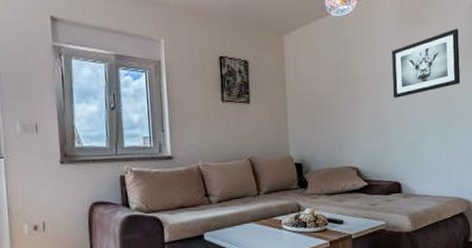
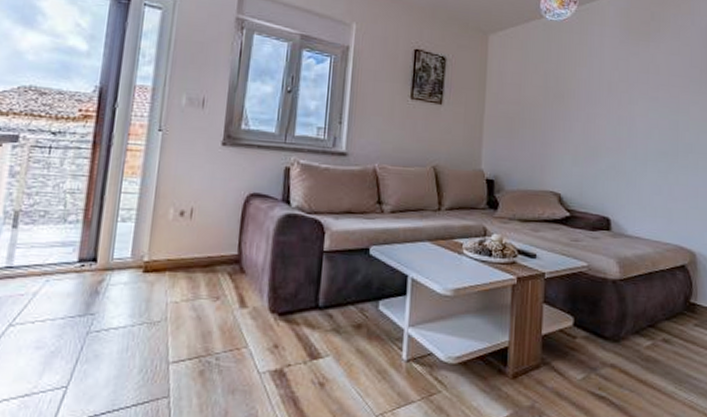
wall art: present [392,28,461,98] -> none [609,48,693,119]

